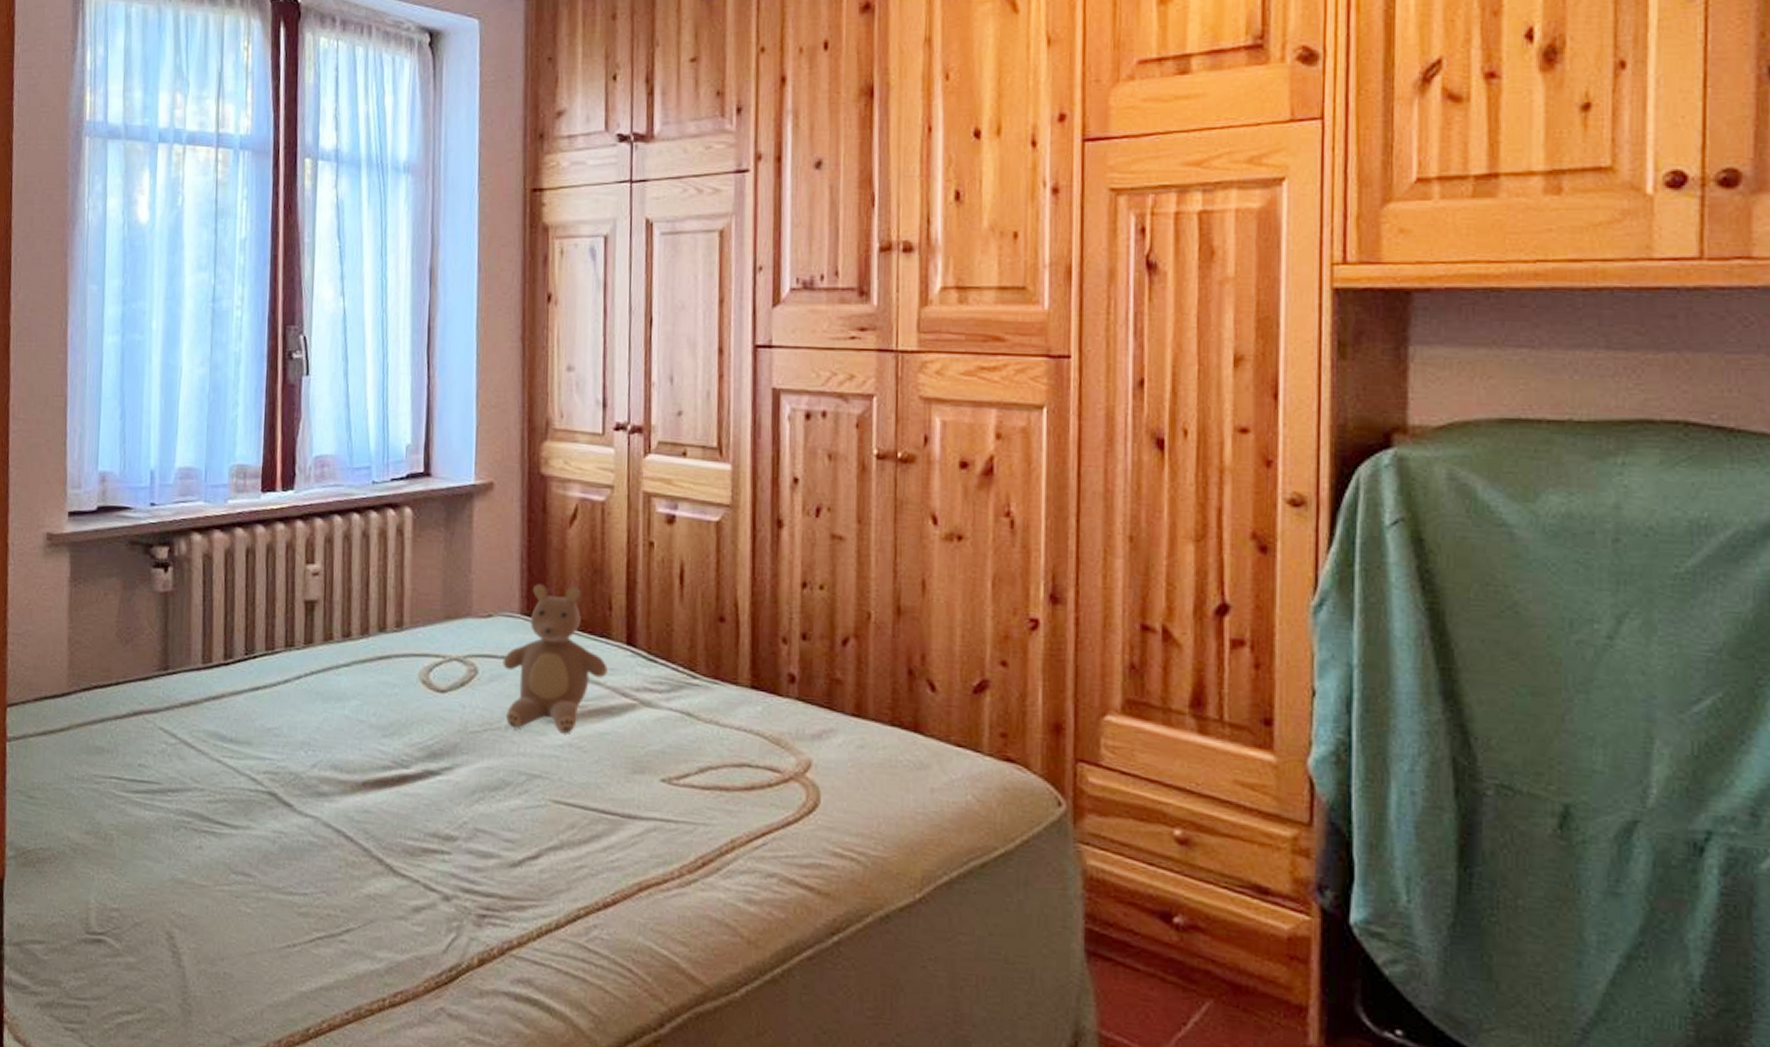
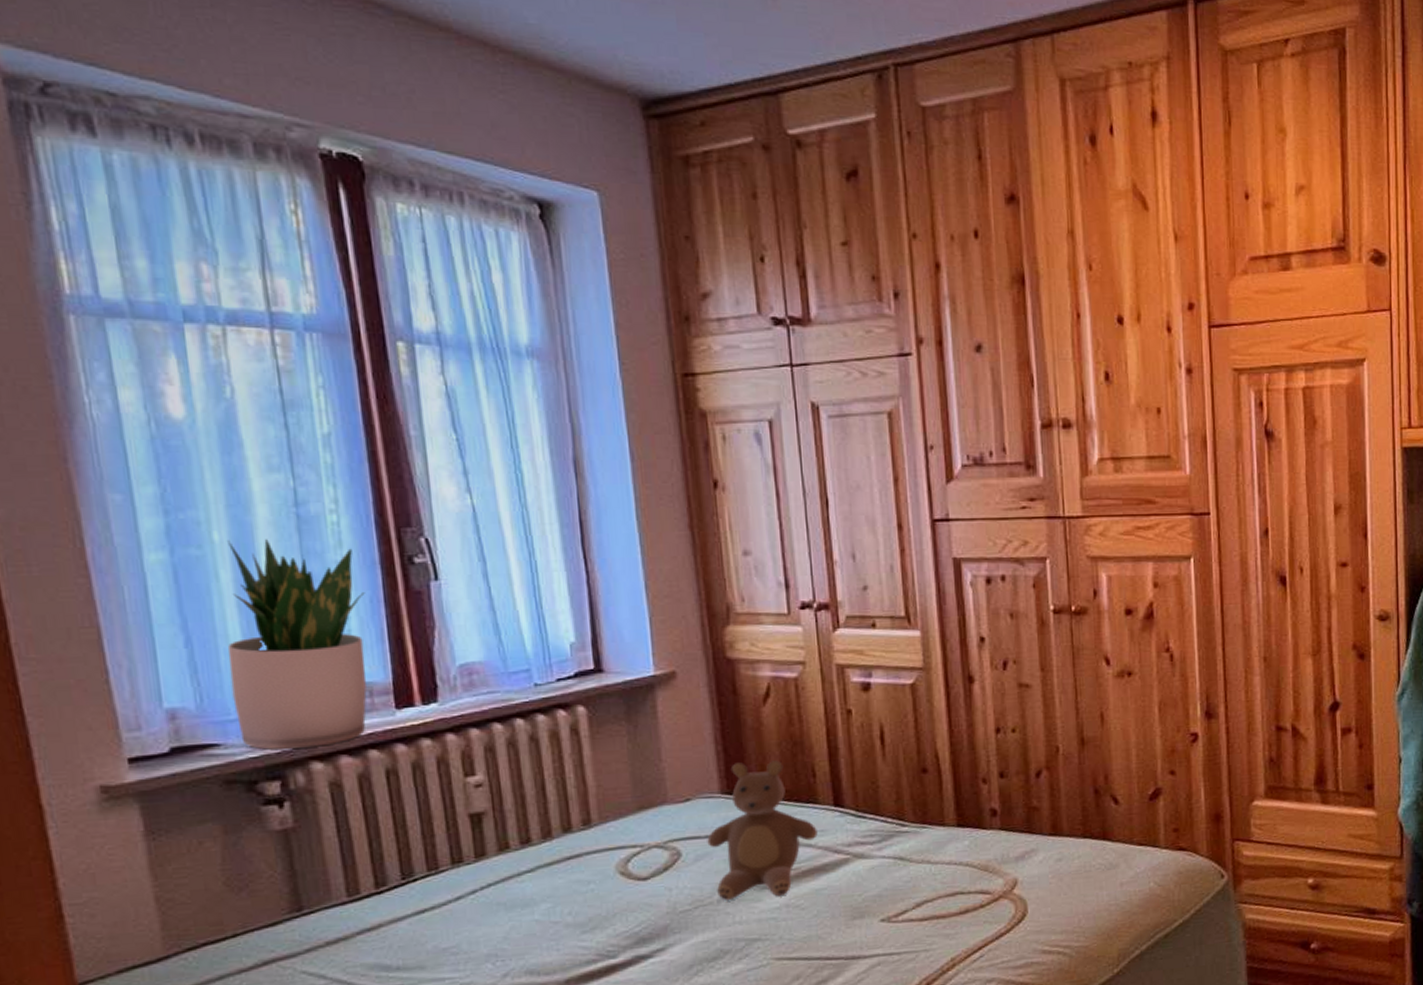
planter: none [146,329,253,520] -> present [227,539,367,750]

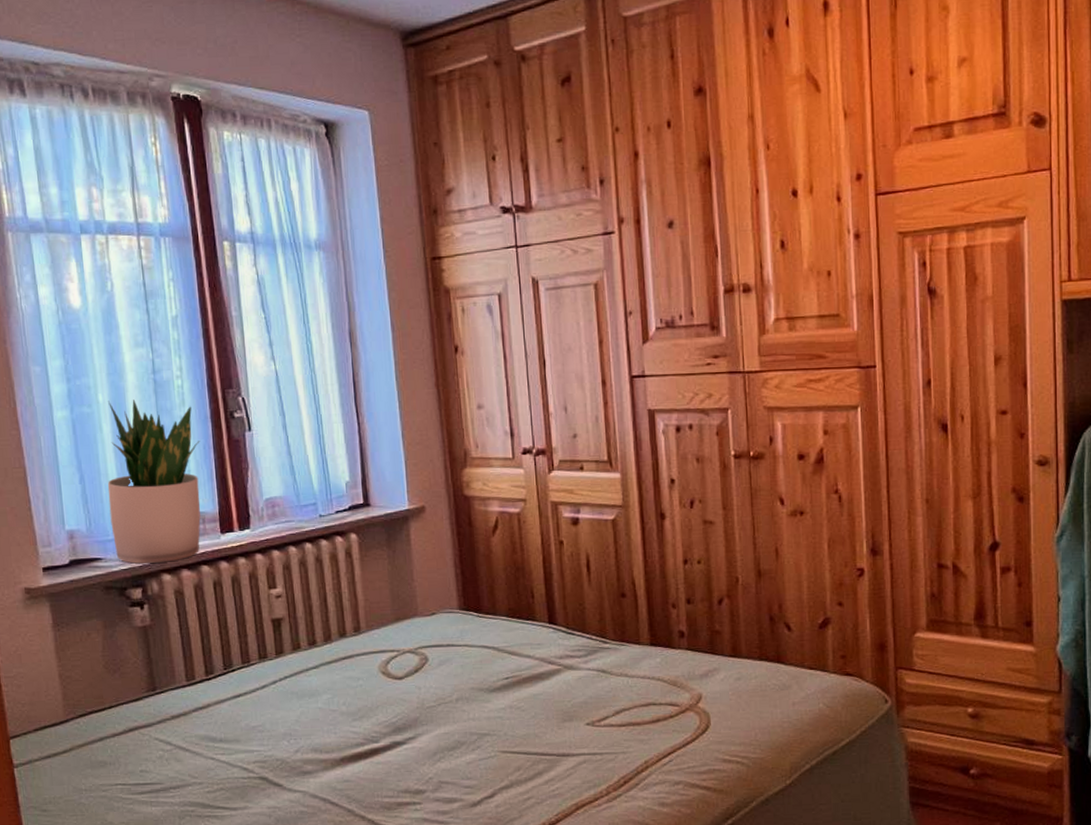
teddy bear: present [707,760,818,900] -> none [448,583,535,700]

